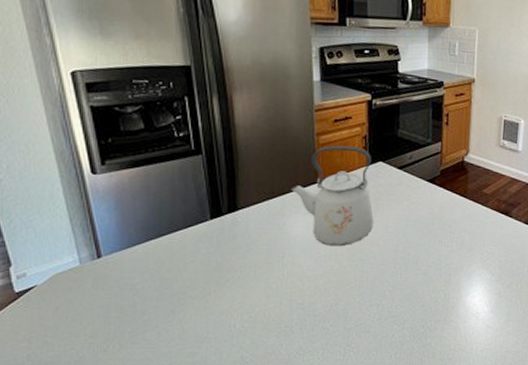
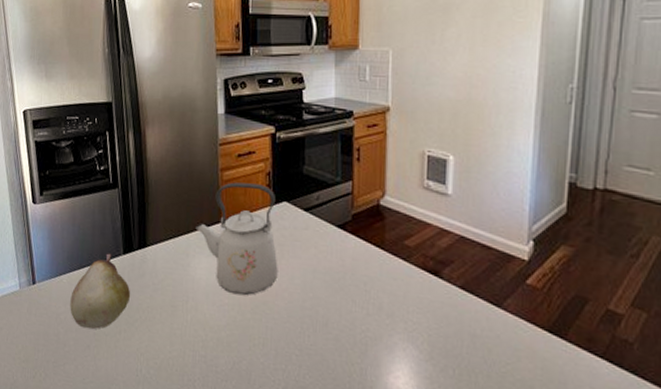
fruit: none [148,219,221,295] -> present [70,253,131,329]

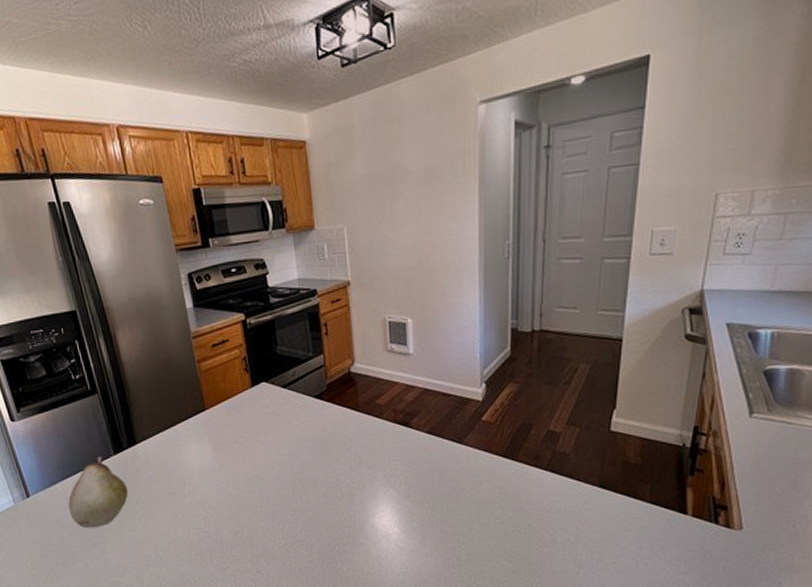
kettle: present [195,182,278,296] -> none [181,369,266,473]

